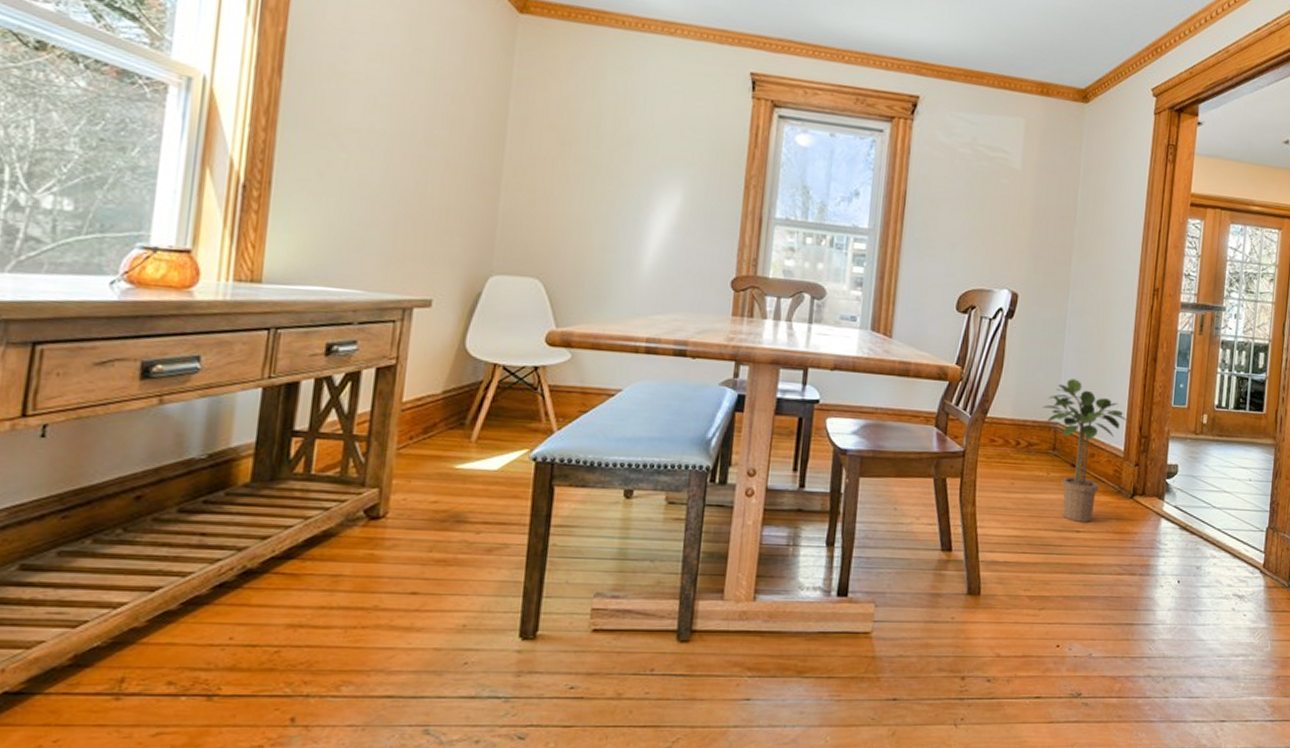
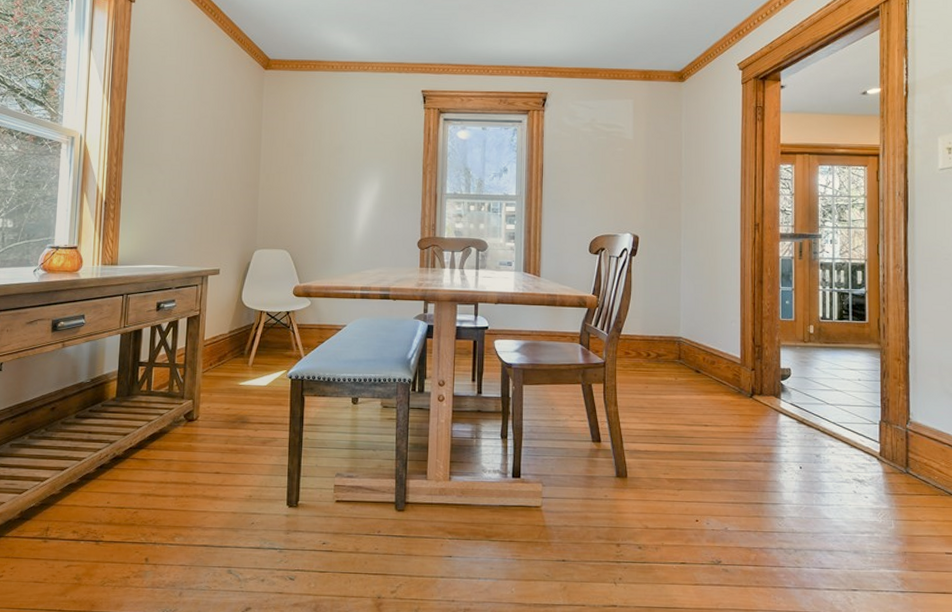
potted plant: present [1043,379,1127,522] -> none [667,301,741,418]

